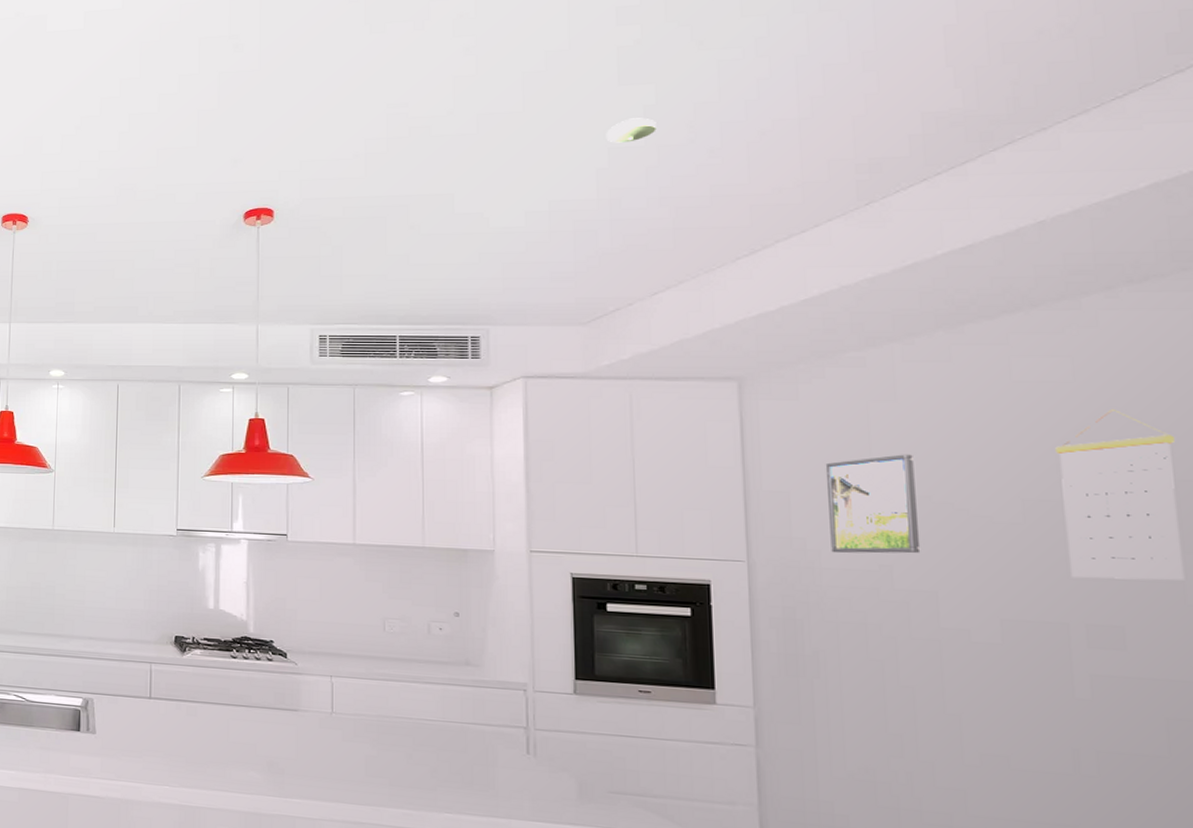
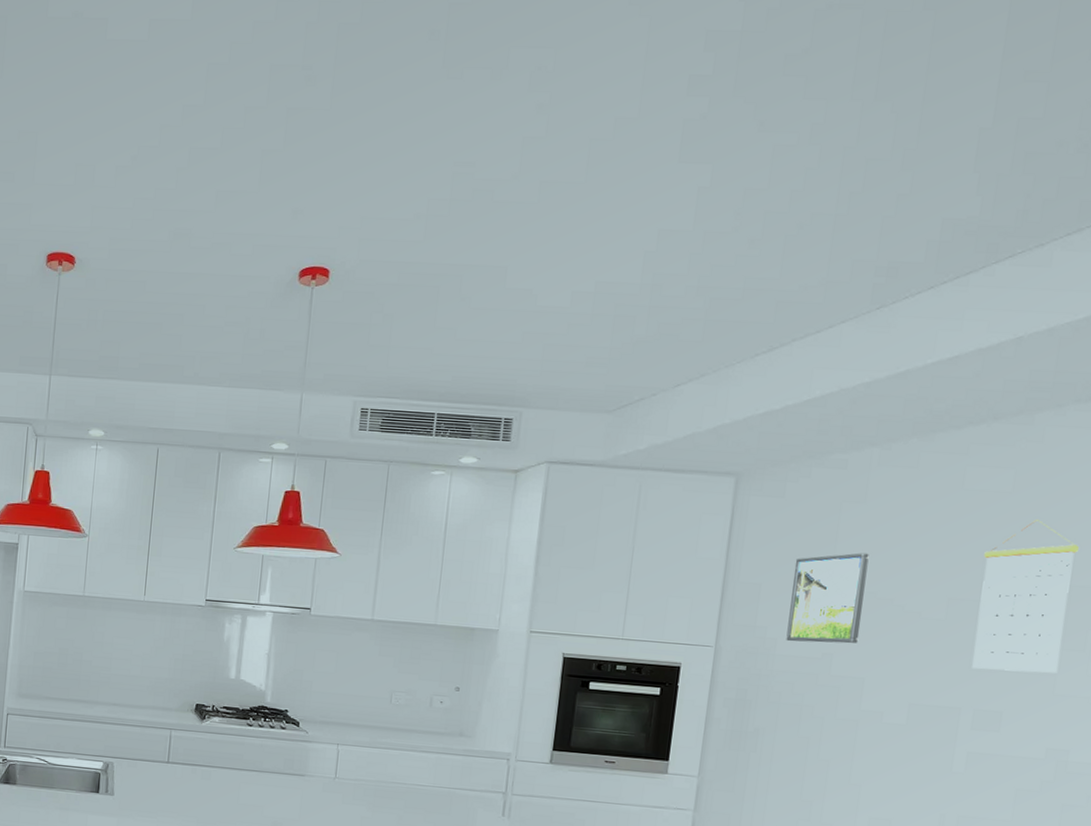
smoke detector: present [606,118,657,143] -> none [658,199,707,226]

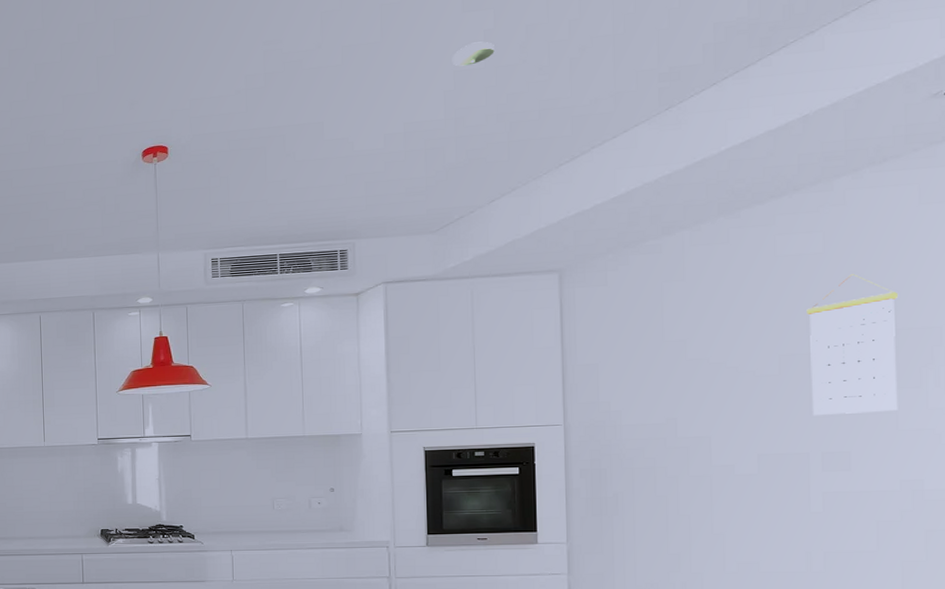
smoke detector: none [658,199,707,226] -> present [452,41,495,67]
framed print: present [786,553,869,644] -> none [627,324,699,412]

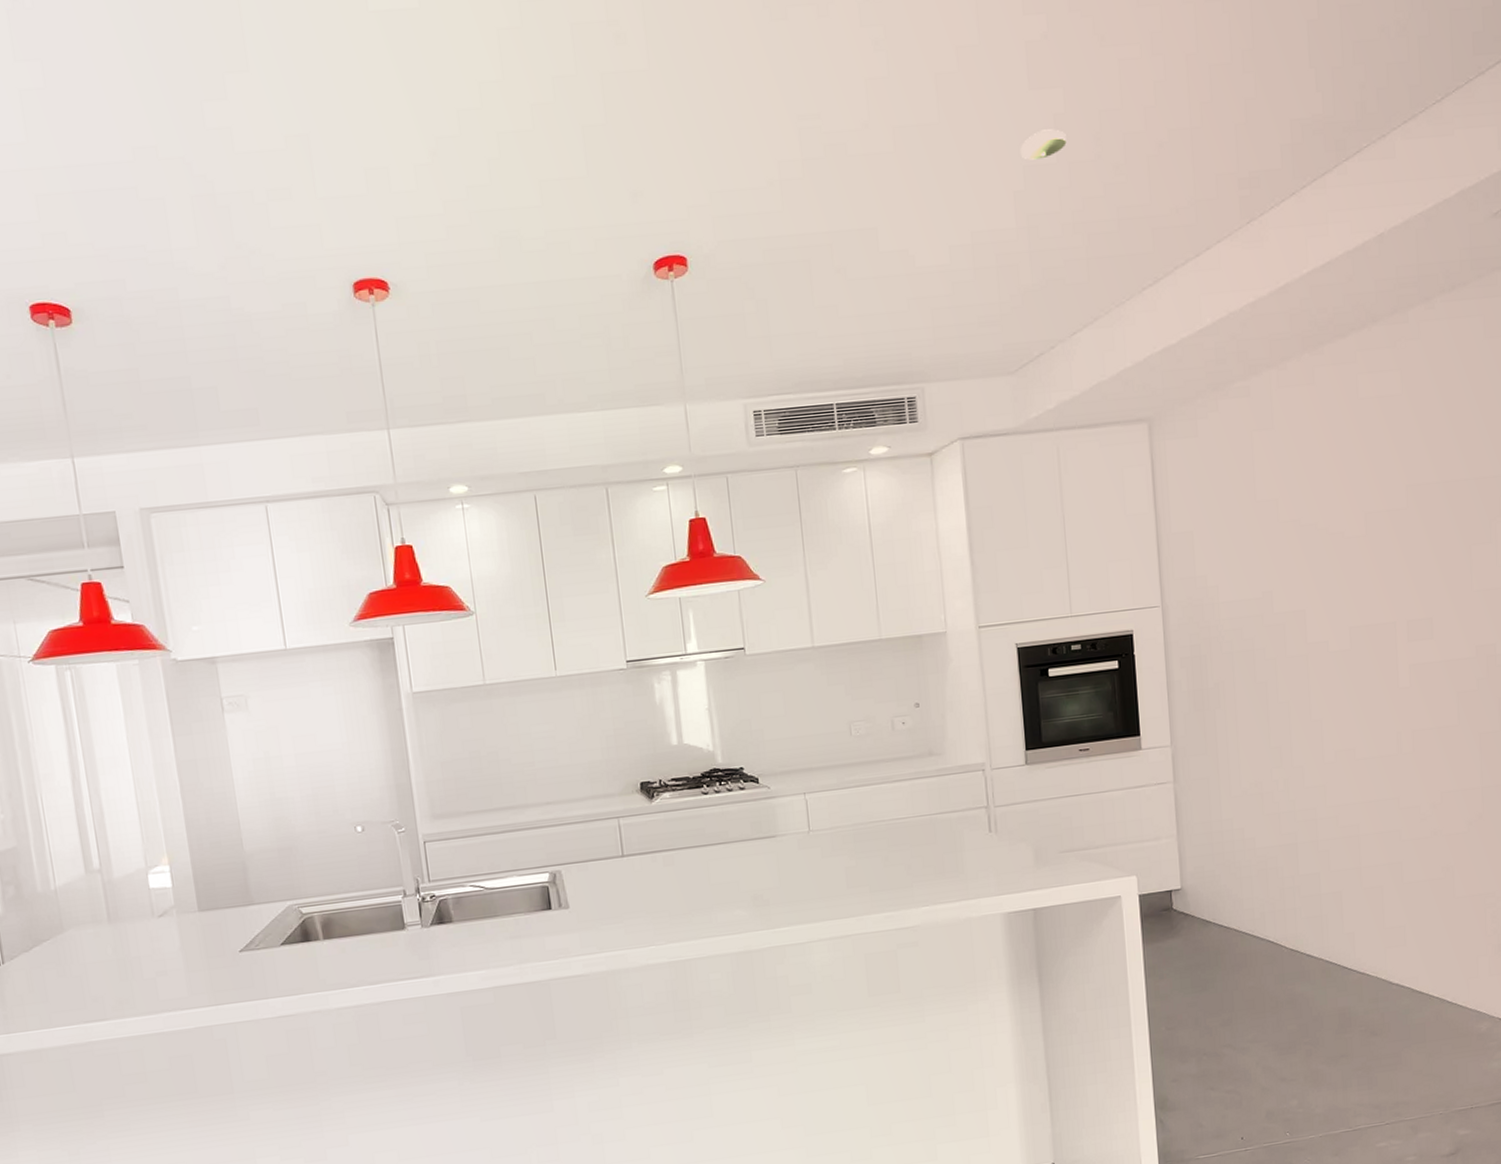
calendar: present [807,274,898,416] -> none [1388,418,1472,580]

